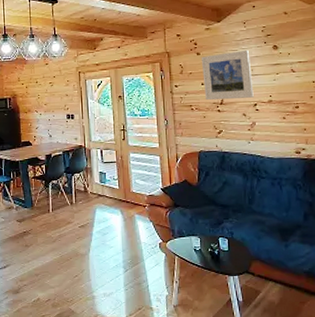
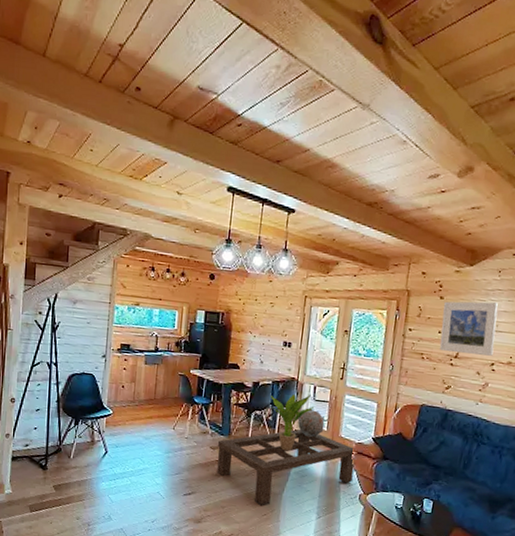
coffee table: none [24,191,150,269] -> present [217,429,356,506]
potted plant: none [63,157,103,213] -> present [270,394,314,452]
decorative sphere: none [91,171,116,196] -> present [297,409,325,437]

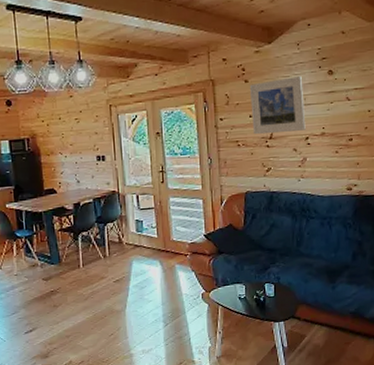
coffee table: present [217,429,356,506] -> none [50,241,192,327]
potted plant: present [270,394,314,452] -> none [93,204,140,267]
decorative sphere: present [297,409,325,437] -> none [126,219,154,247]

